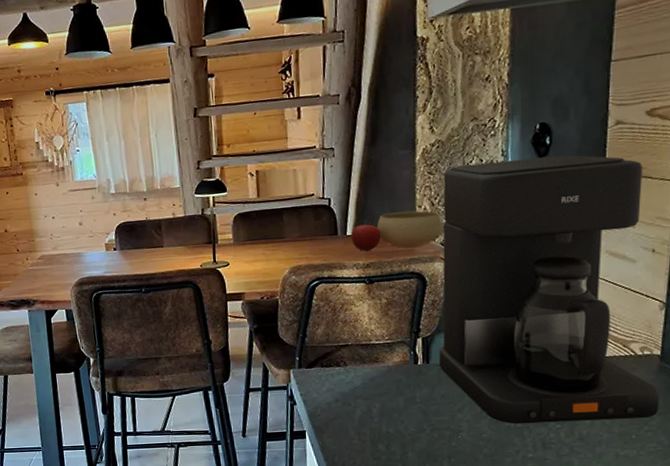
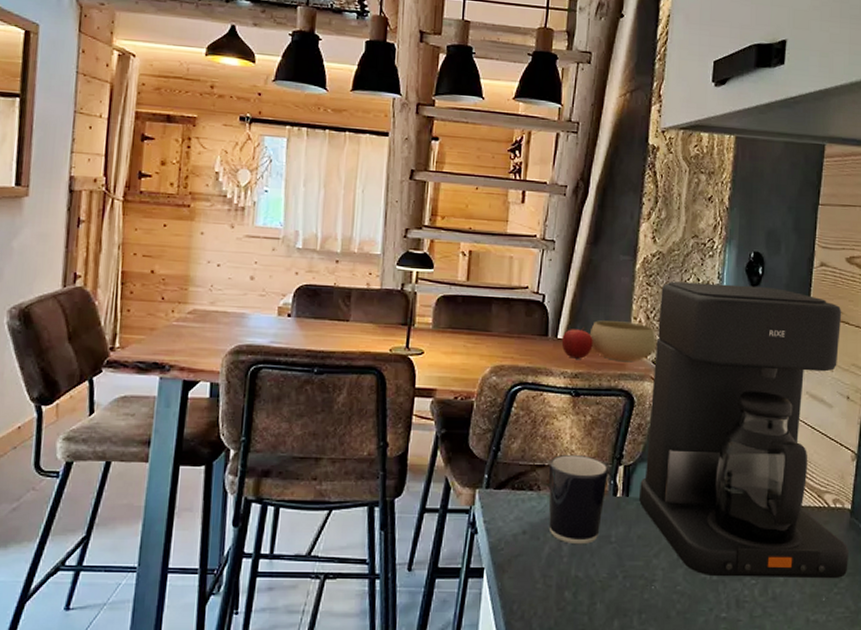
mug: none [352,332,408,407] -> present [548,454,609,544]

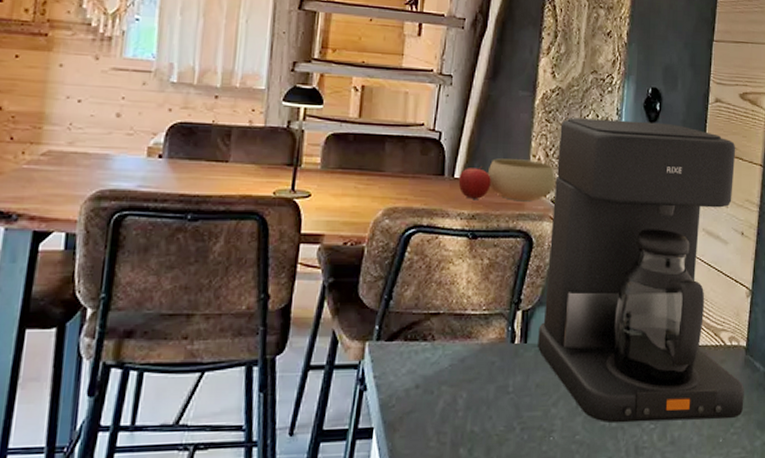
mug: present [548,454,609,544] -> none [443,300,507,396]

